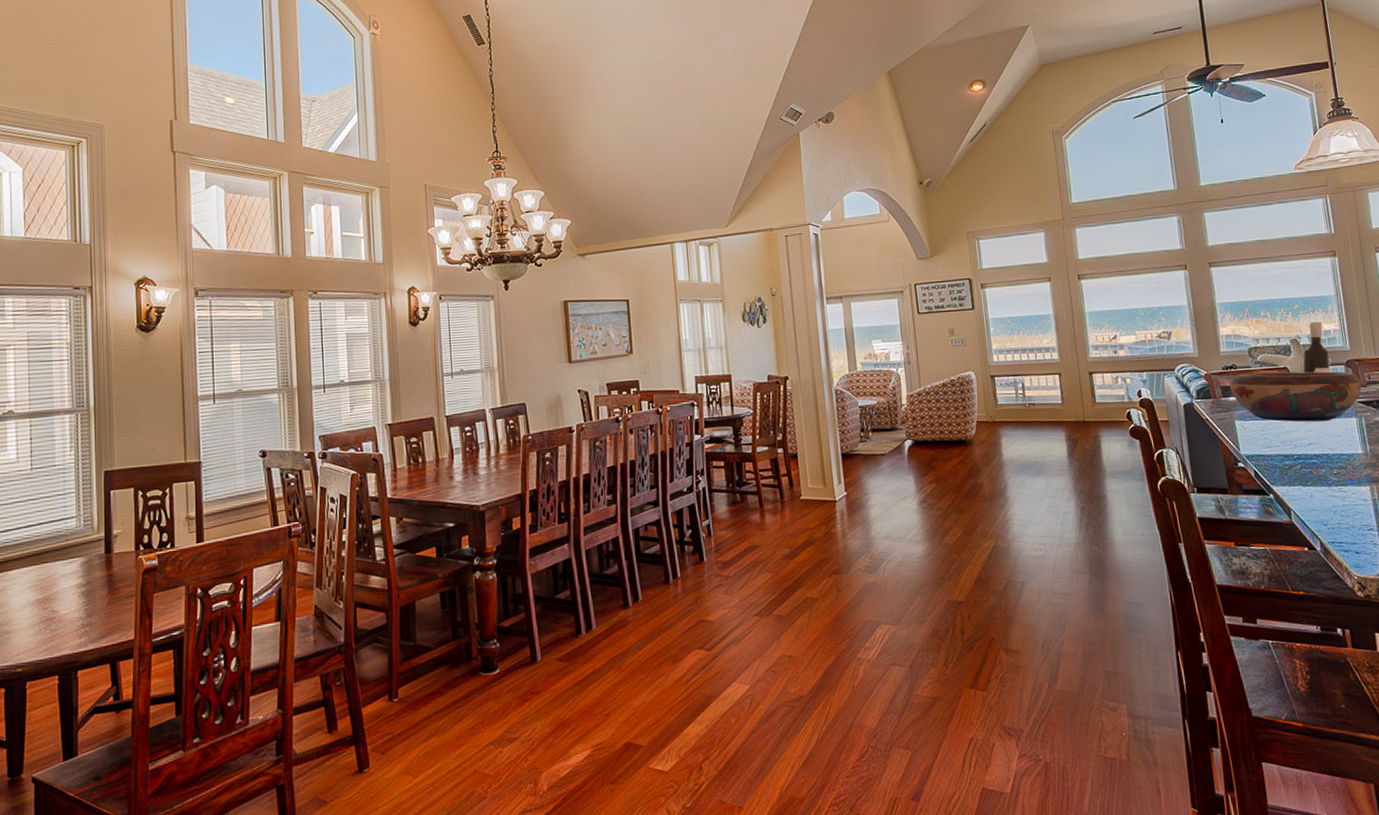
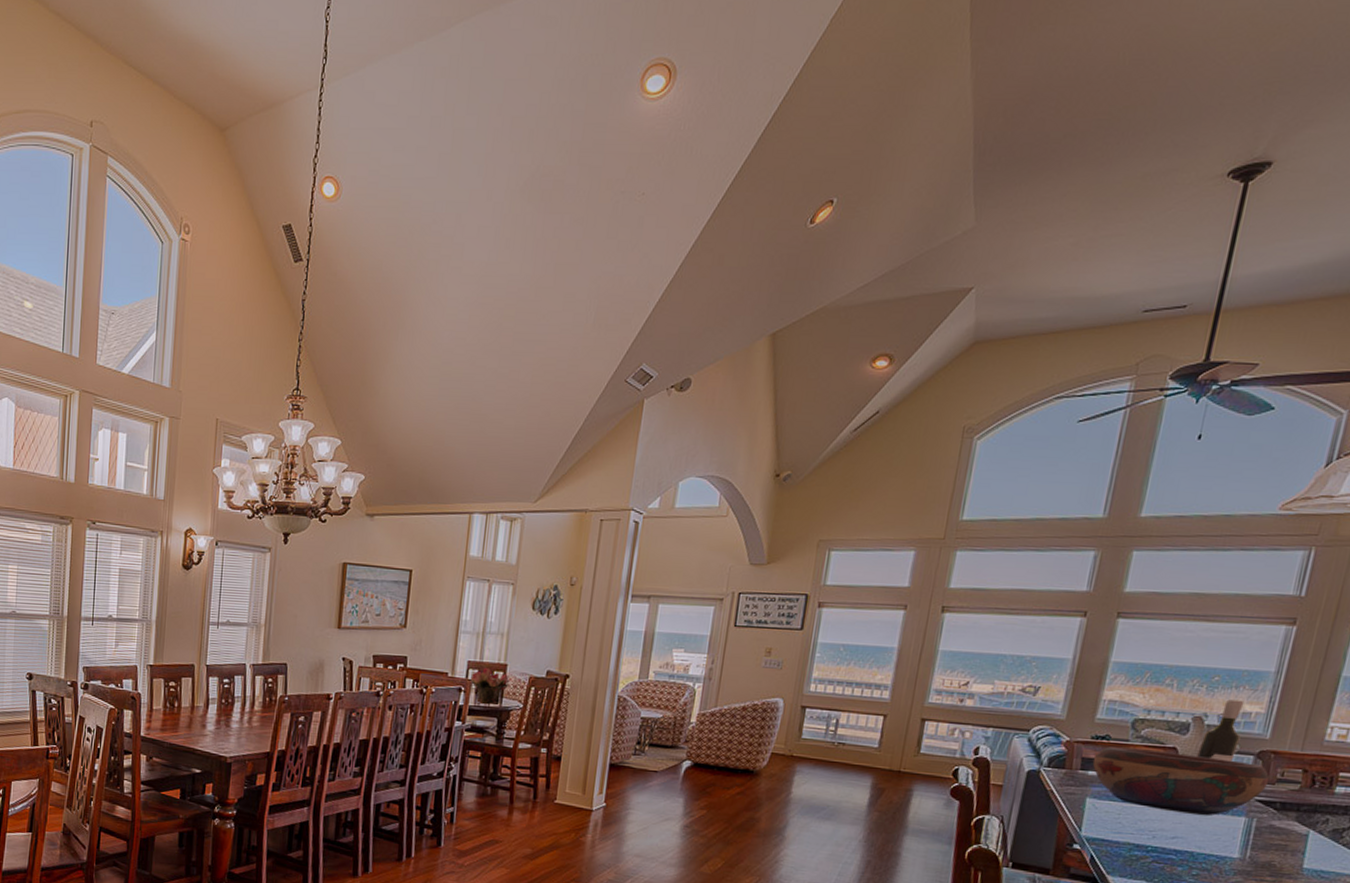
bouquet: none [700,380,737,416] -> present [470,667,510,704]

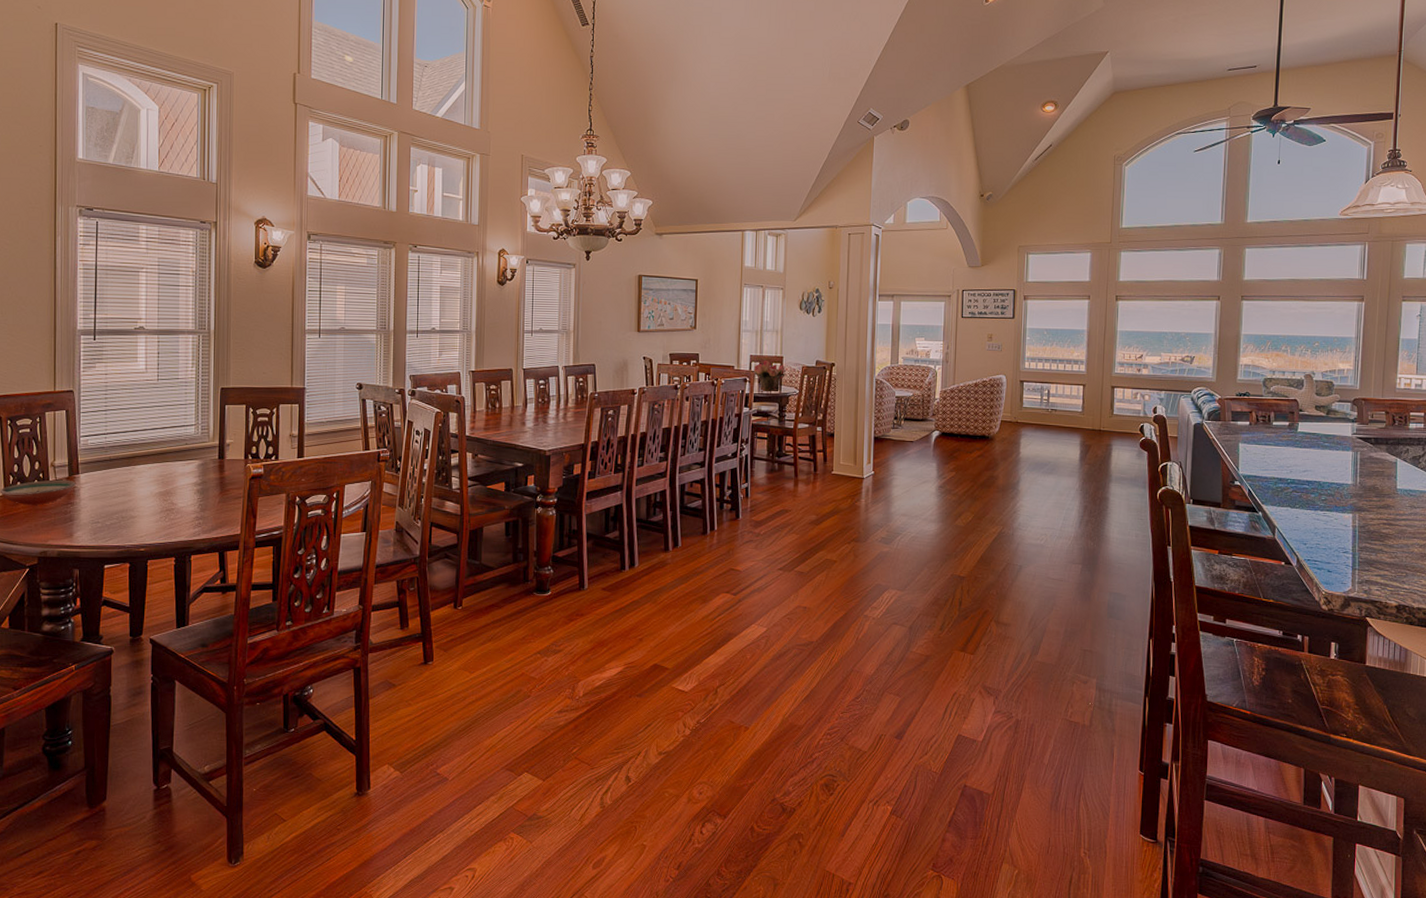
decorative bowl: present [1092,746,1270,816] -> none [1239,401,1364,453]
bottle: present [1195,699,1244,761] -> none [1311,360,1339,408]

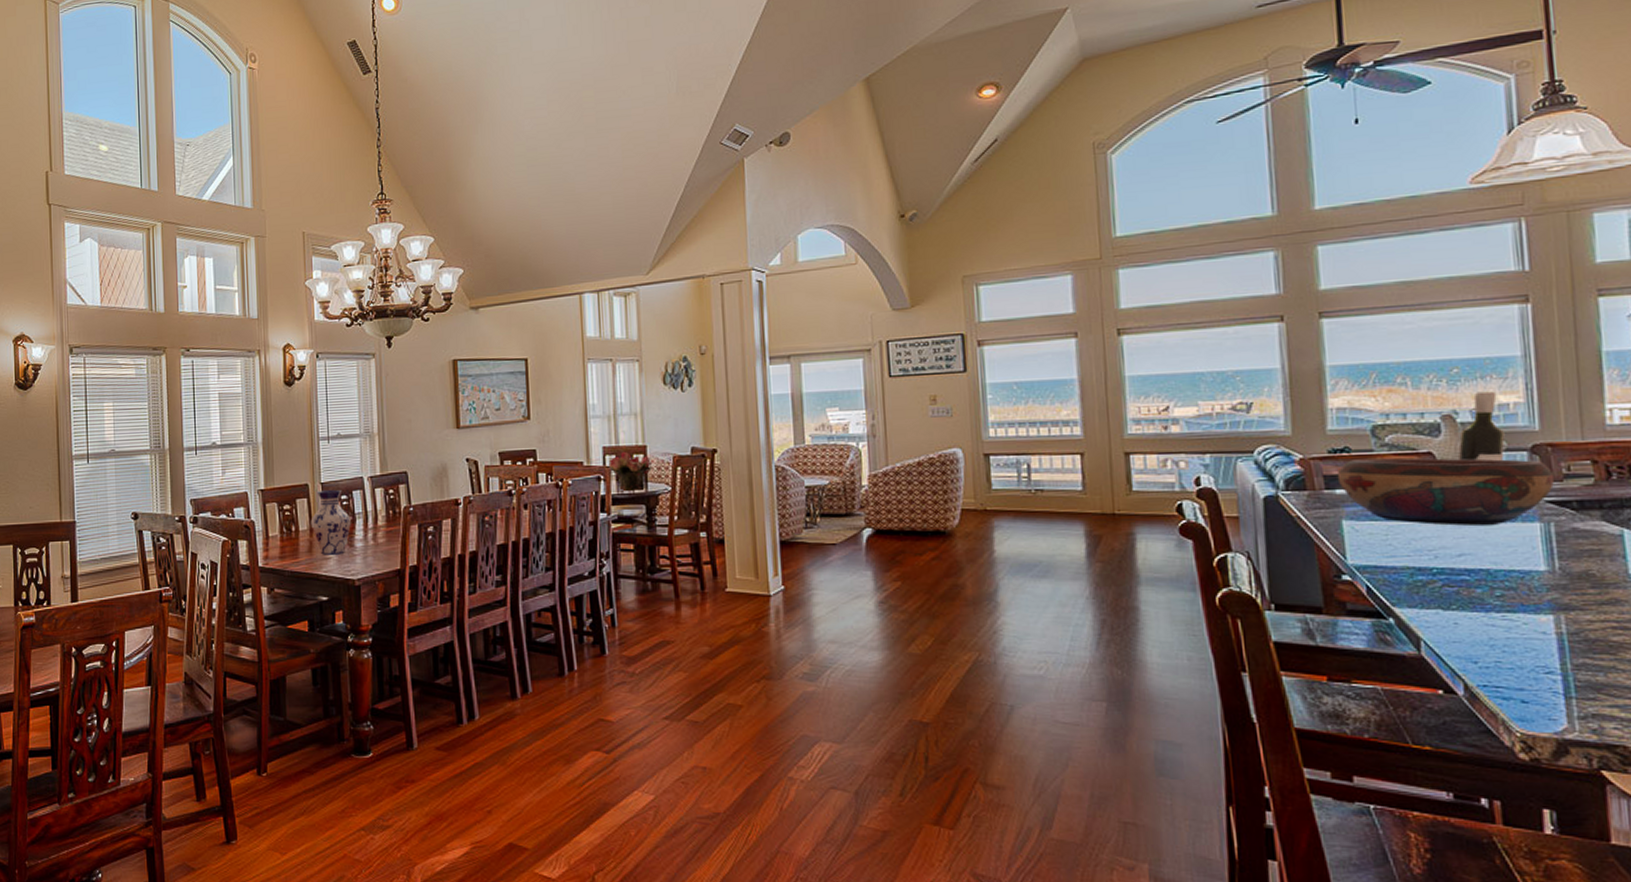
vase: none [512,374,546,429] -> present [310,489,351,555]
decorative bowl: none [1239,401,1364,453] -> present [1337,458,1556,527]
bottle: none [1311,360,1339,408] -> present [1457,391,1505,462]

